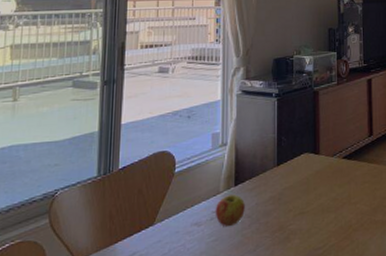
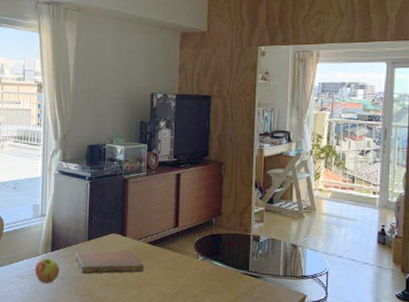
notebook: none [264,170,340,206] -> present [75,250,144,274]

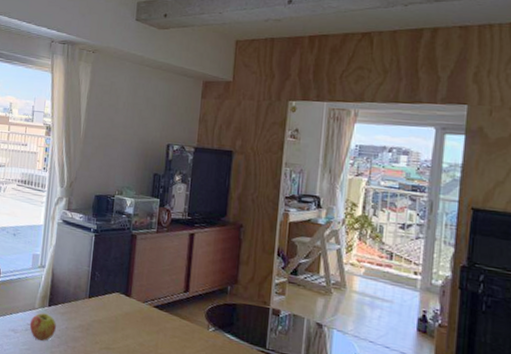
notebook: present [75,250,144,274] -> none [74,309,149,339]

